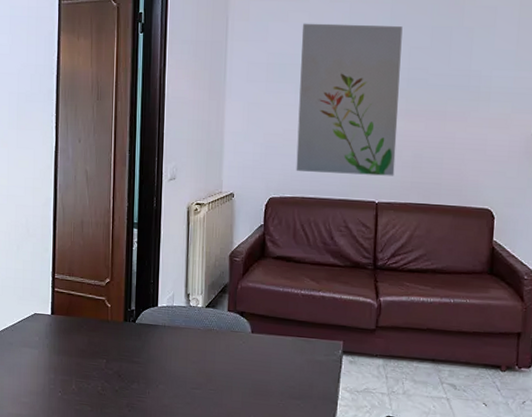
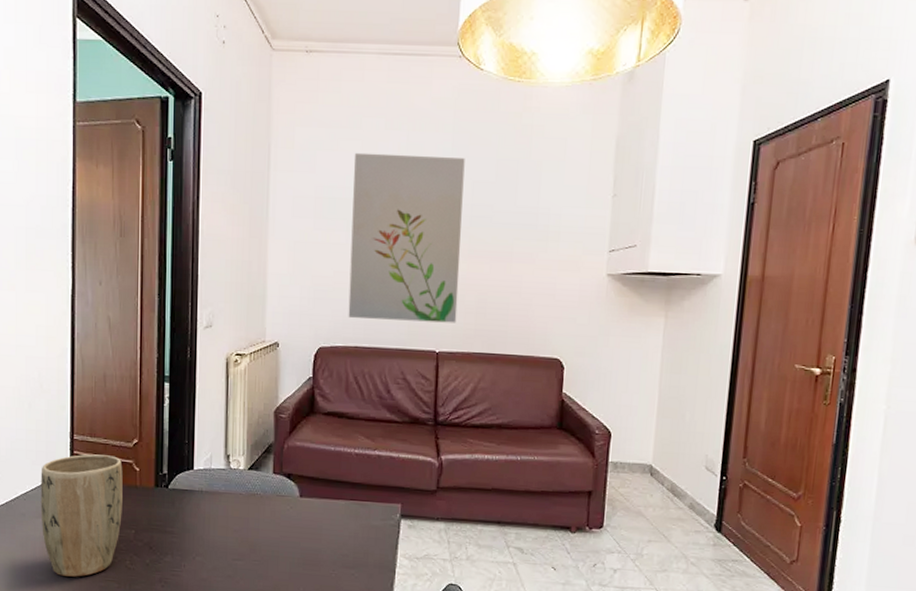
plant pot: none [26,291,97,400] -> present [40,454,123,577]

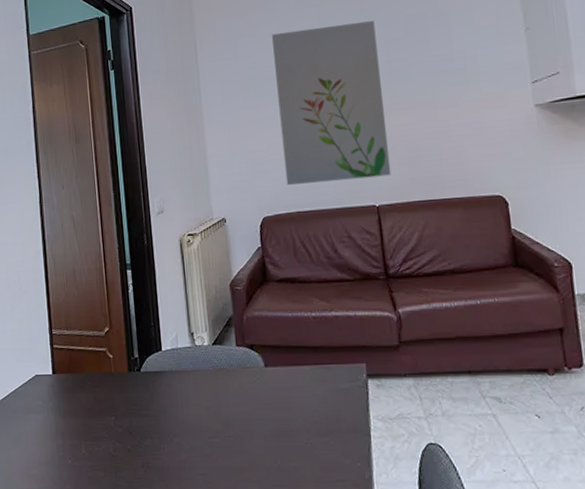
plant pot: present [40,454,123,577] -> none [26,346,102,469]

